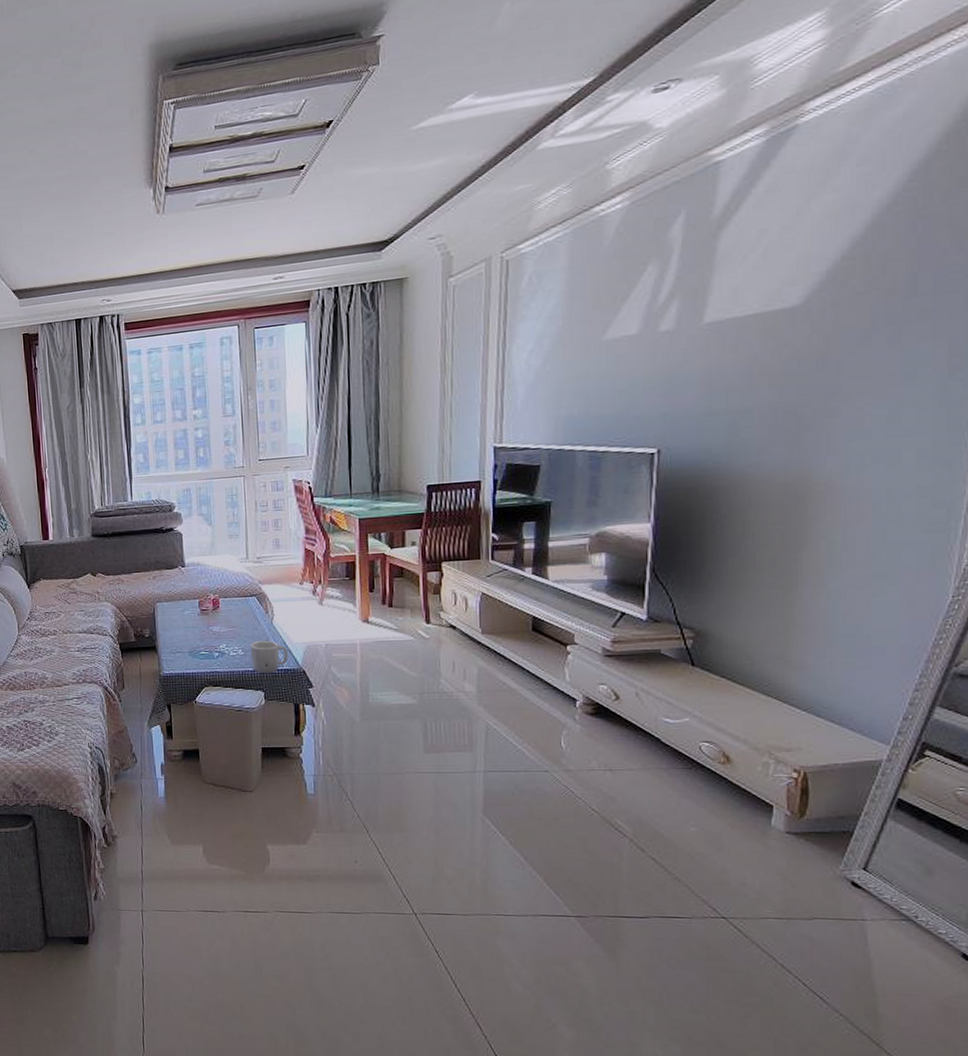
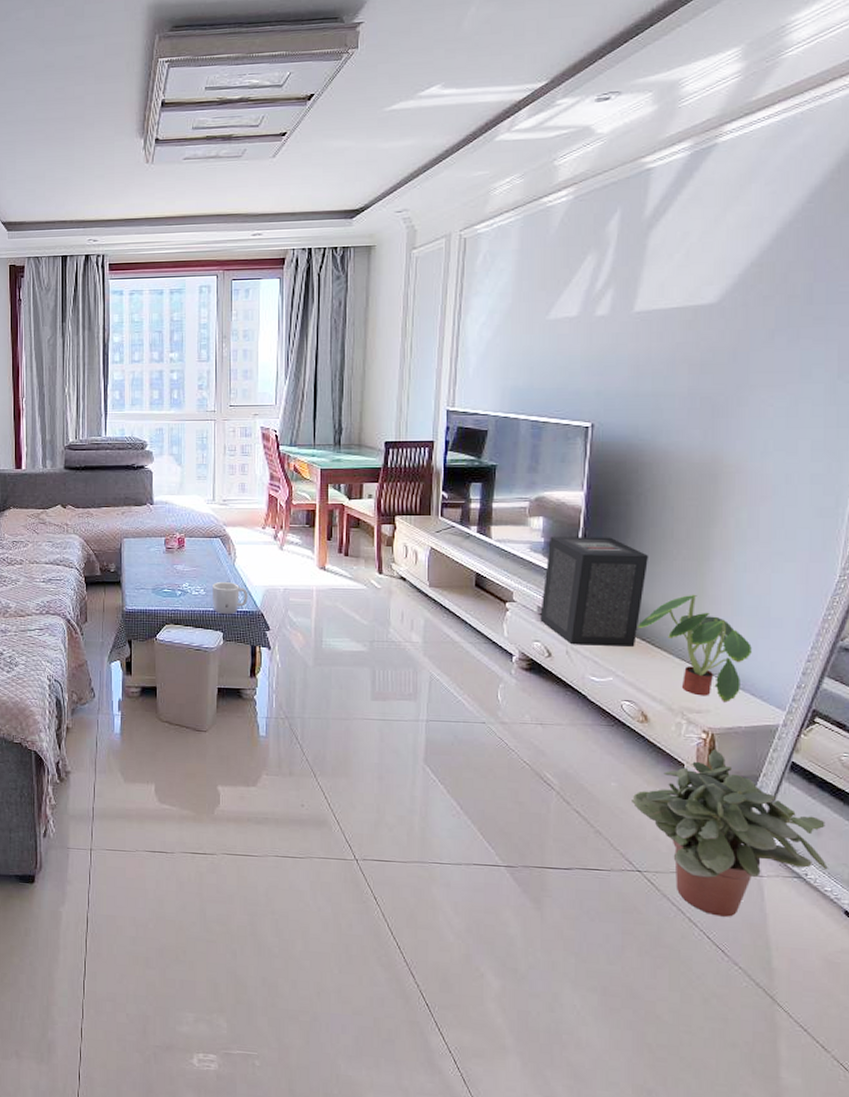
speaker: none [605,570,726,686] -> present [540,536,648,647]
potted plant: none [714,789,942,963] -> present [632,749,828,917]
plant: none [715,625,849,739] -> present [637,594,752,702]

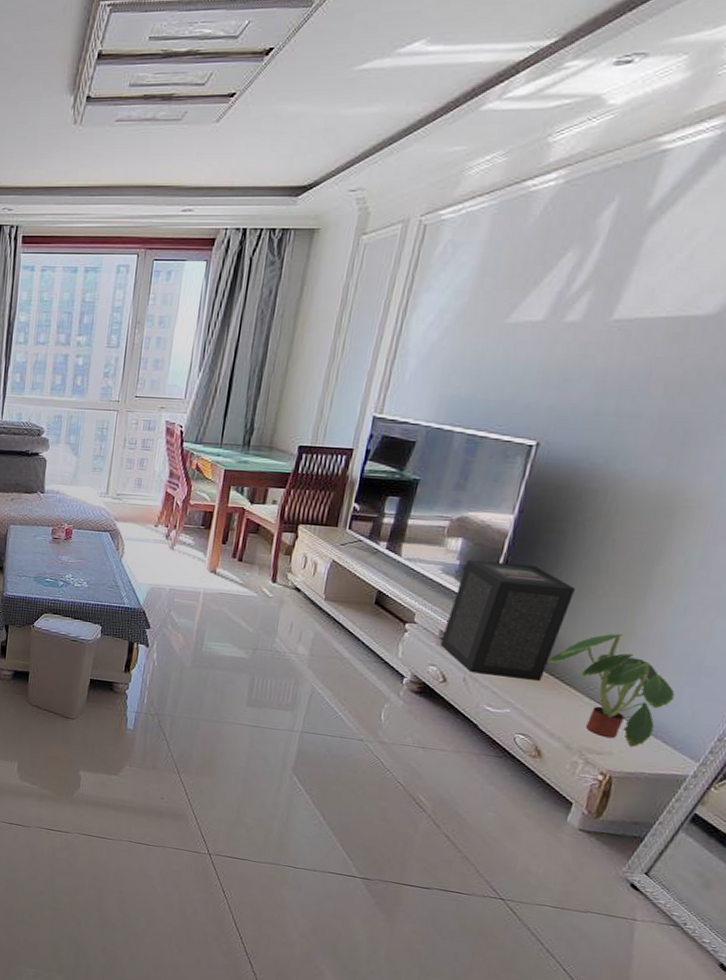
mug: present [213,581,248,615] -> none [94,575,132,610]
potted plant: present [632,749,828,917] -> none [507,792,719,954]

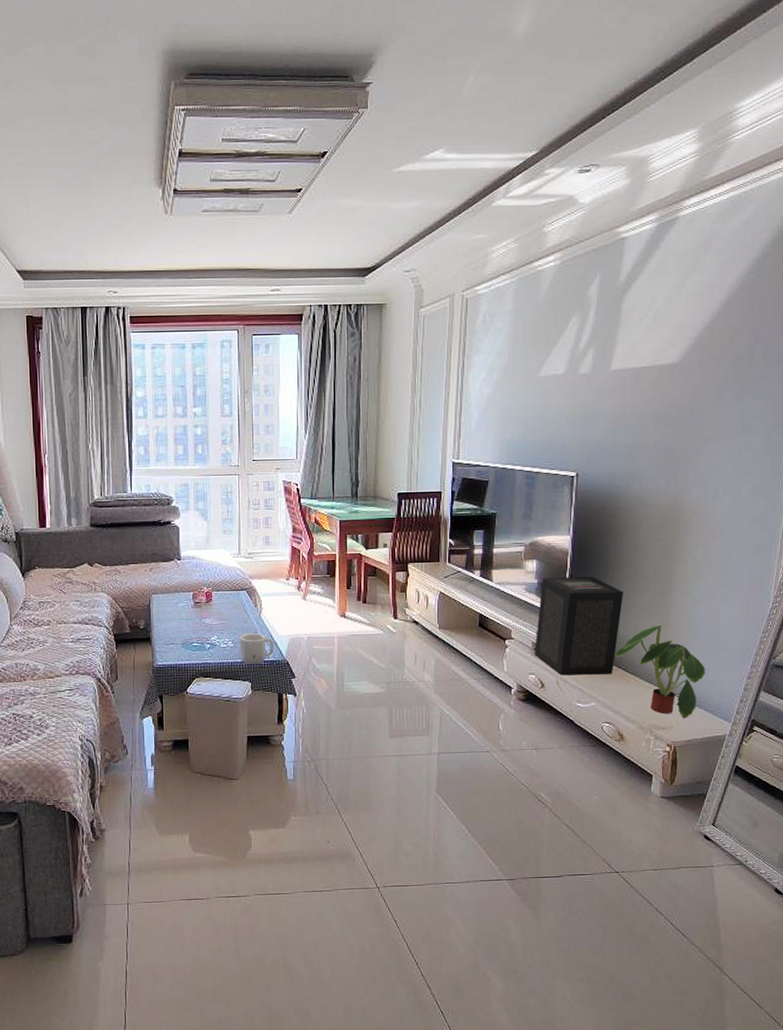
mug: none [94,575,132,610] -> present [240,632,274,665]

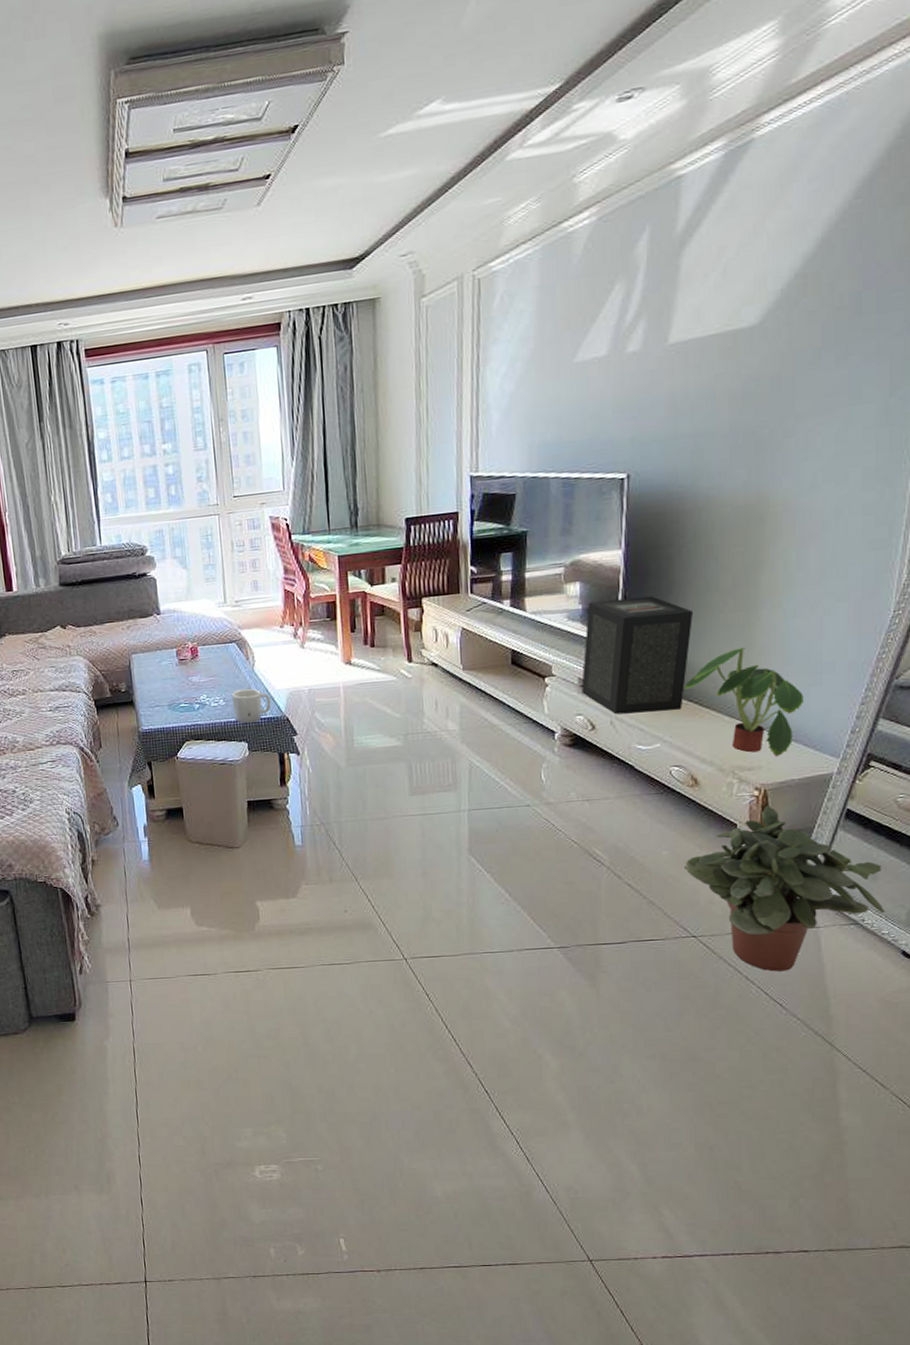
potted plant: none [611,760,763,904] -> present [684,806,885,972]

